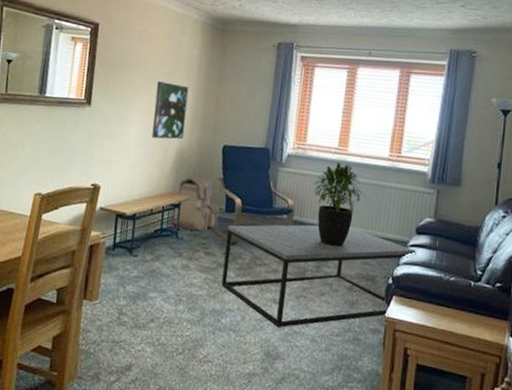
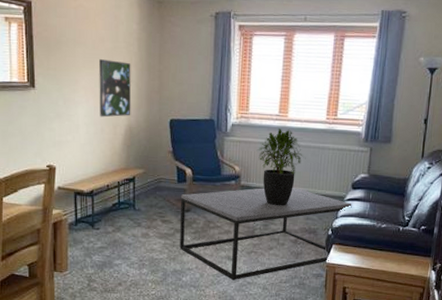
backpack: present [170,175,220,231] -> none [127,150,172,202]

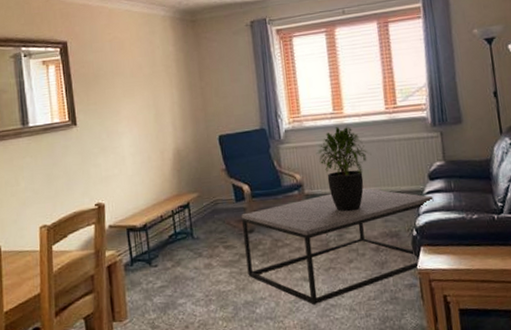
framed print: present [99,59,131,117] -> none [139,85,178,145]

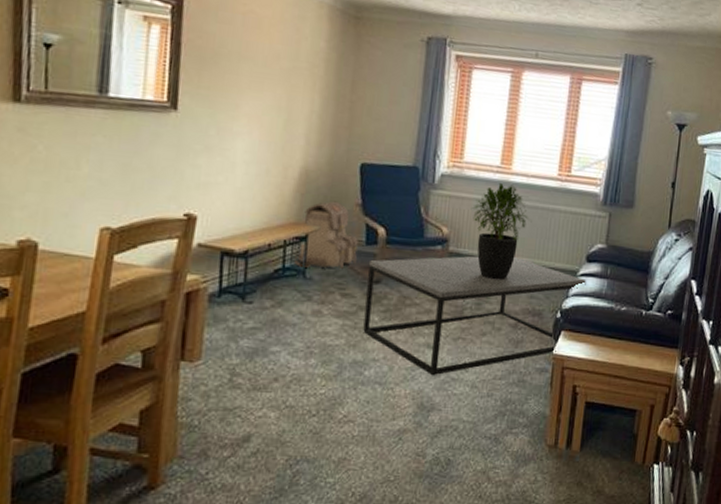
backpack: none [183,170,231,230] -> present [295,200,358,269]

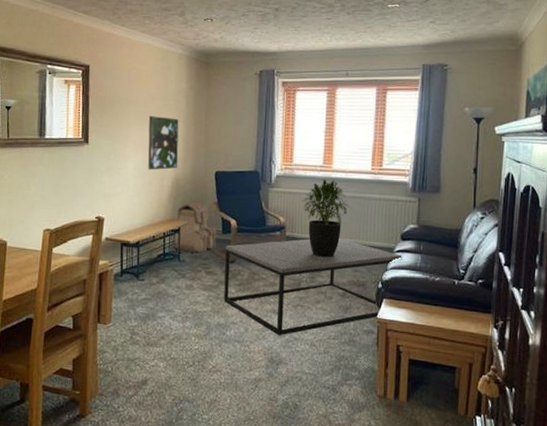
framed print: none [265,80,314,156] -> present [148,116,179,170]

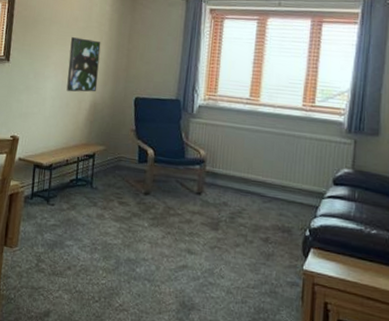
backpack: present [172,201,217,253] -> none [85,127,133,181]
coffee table: present [224,239,402,336] -> none [135,175,334,279]
potted plant: present [301,179,352,258] -> none [224,113,279,198]

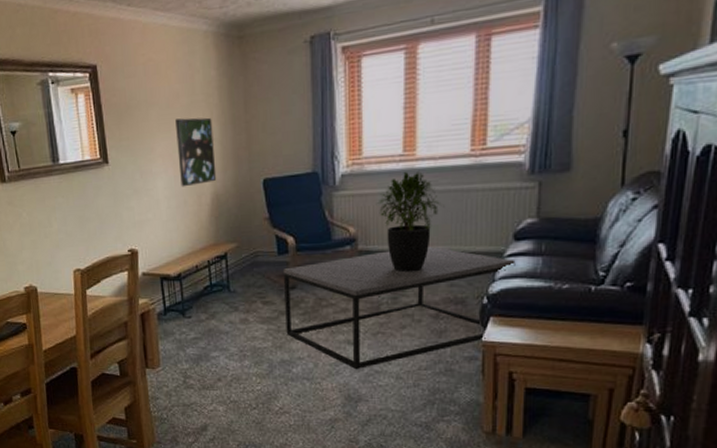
coffee table: none [135,175,334,279] -> present [284,247,516,370]
potted plant: none [224,113,279,198] -> present [376,171,445,273]

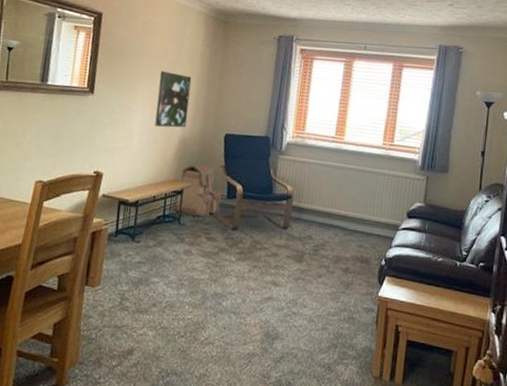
backpack: none [219,218,272,282] -> present [172,163,221,217]
coffee table: present [284,247,516,370] -> none [222,210,407,310]
potted plant: present [376,171,445,273] -> none [310,151,361,231]

